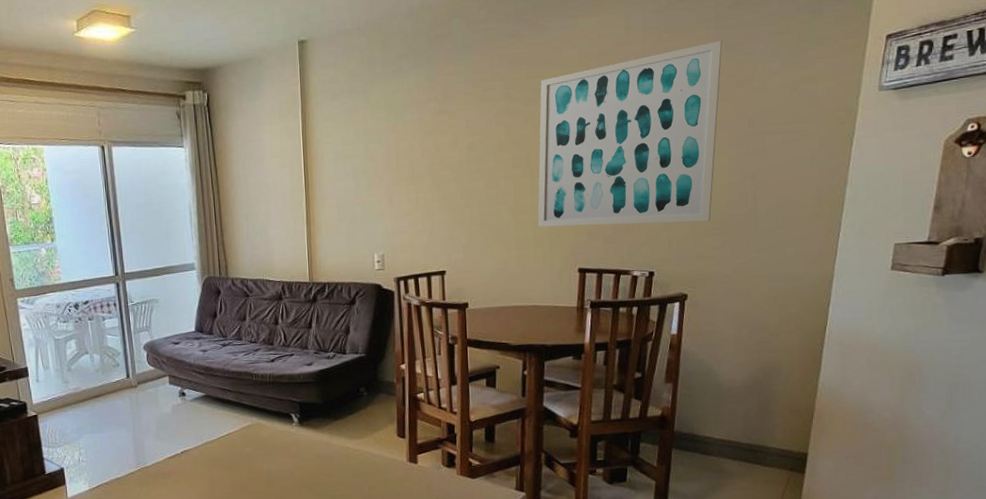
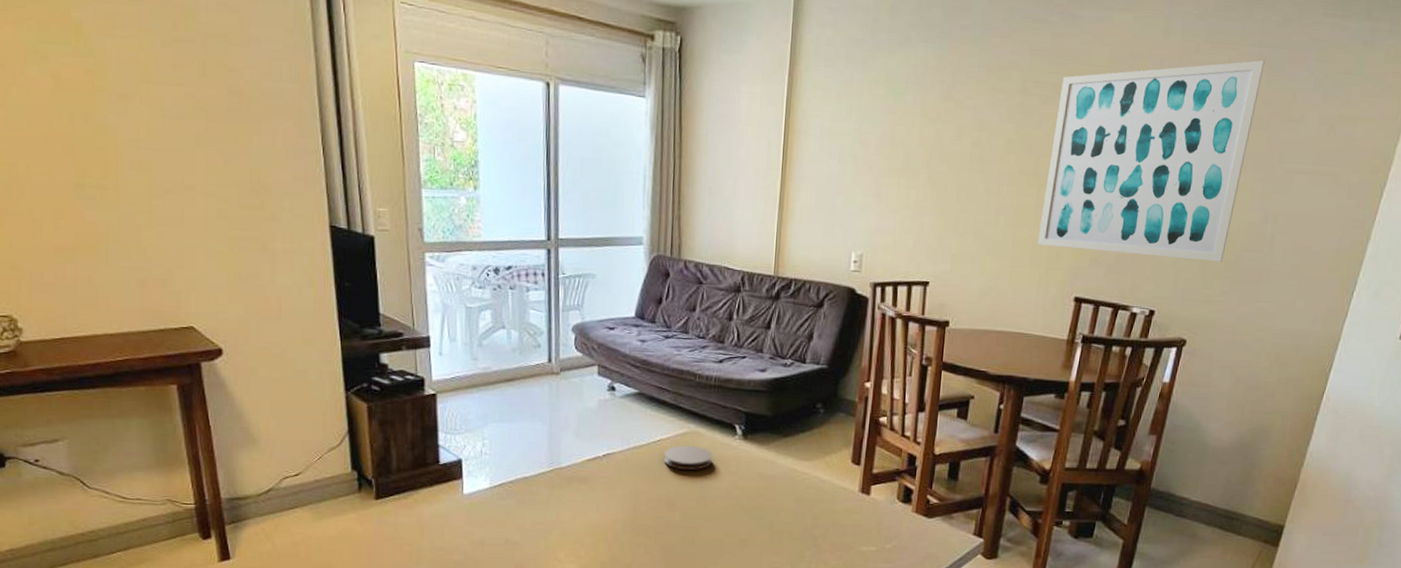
coaster: none [233,436,275,458] -> present [664,445,713,471]

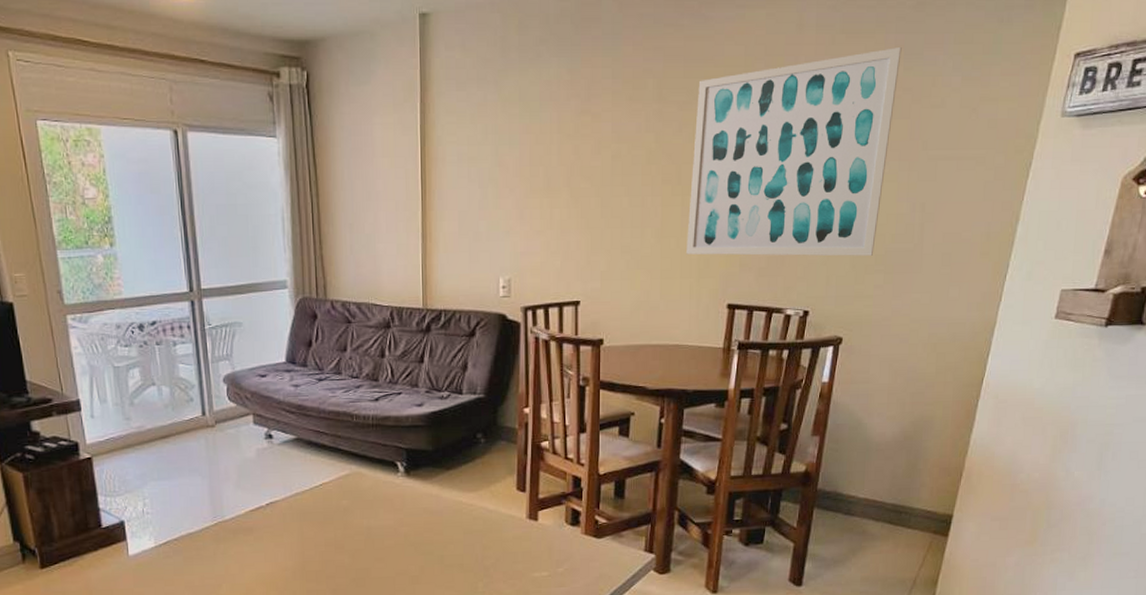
coaster: present [664,445,713,471] -> none [328,486,377,512]

